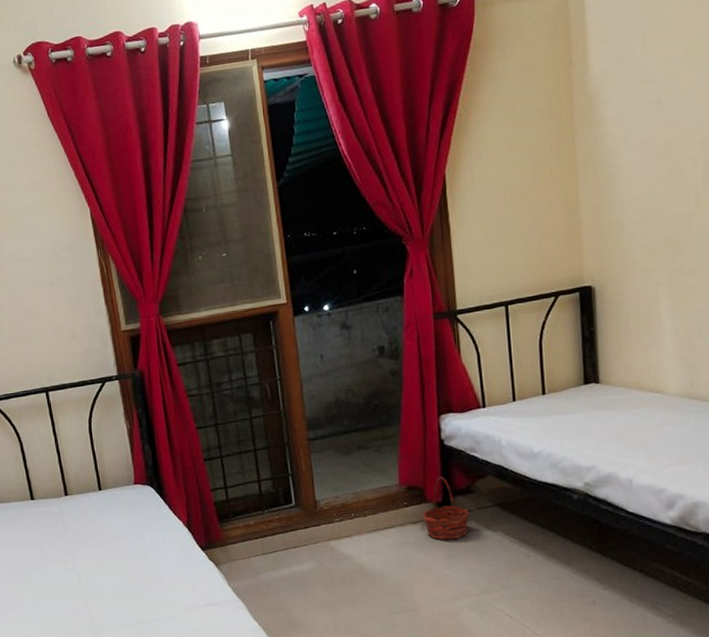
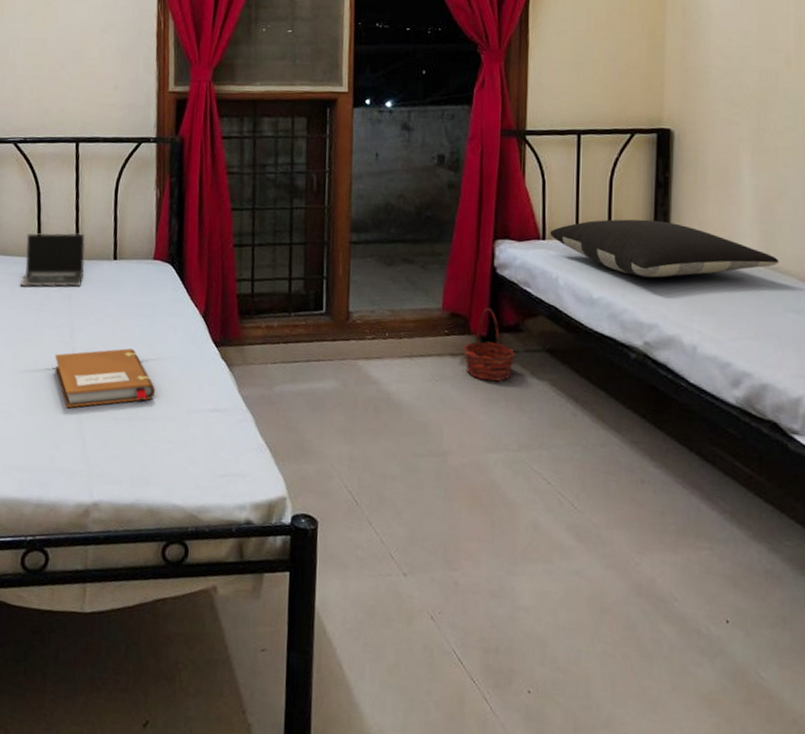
laptop: none [17,472,76,527] -> present [20,232,86,287]
notebook: none [63,565,157,624] -> present [55,348,156,409]
pillow: none [488,372,703,427] -> present [549,219,780,278]

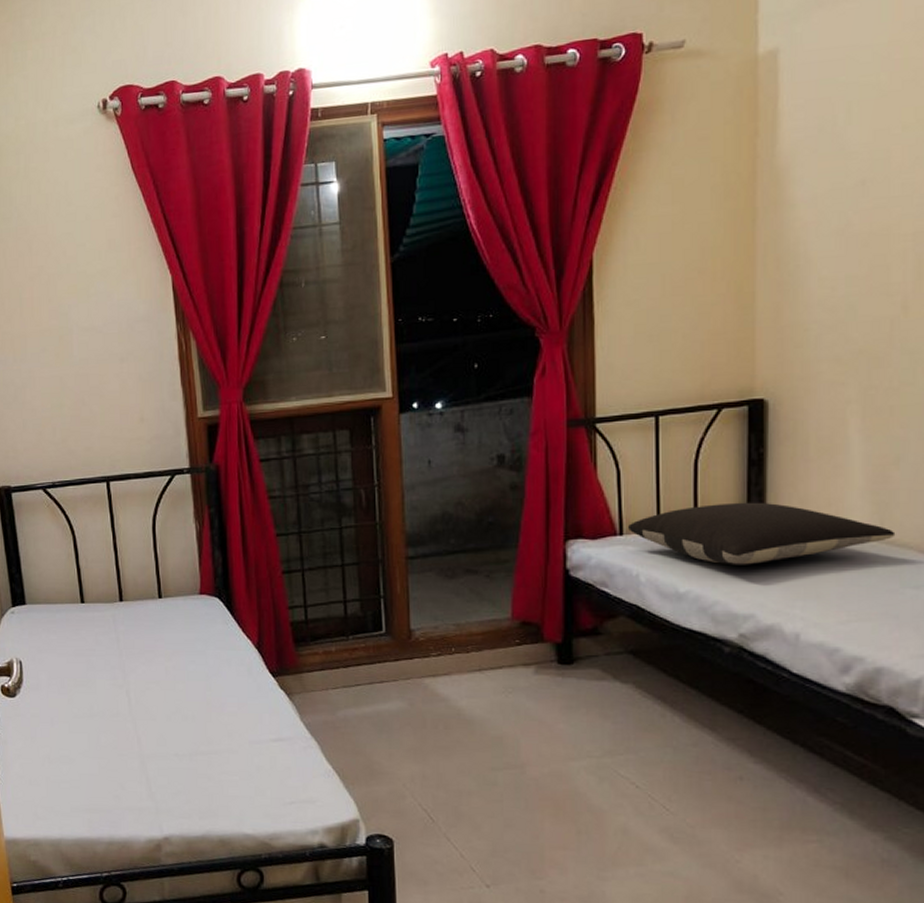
laptop: present [20,232,86,287] -> none [66,574,130,633]
notebook: present [55,348,156,409] -> none [110,686,216,749]
basket: present [464,308,516,382] -> none [538,613,595,689]

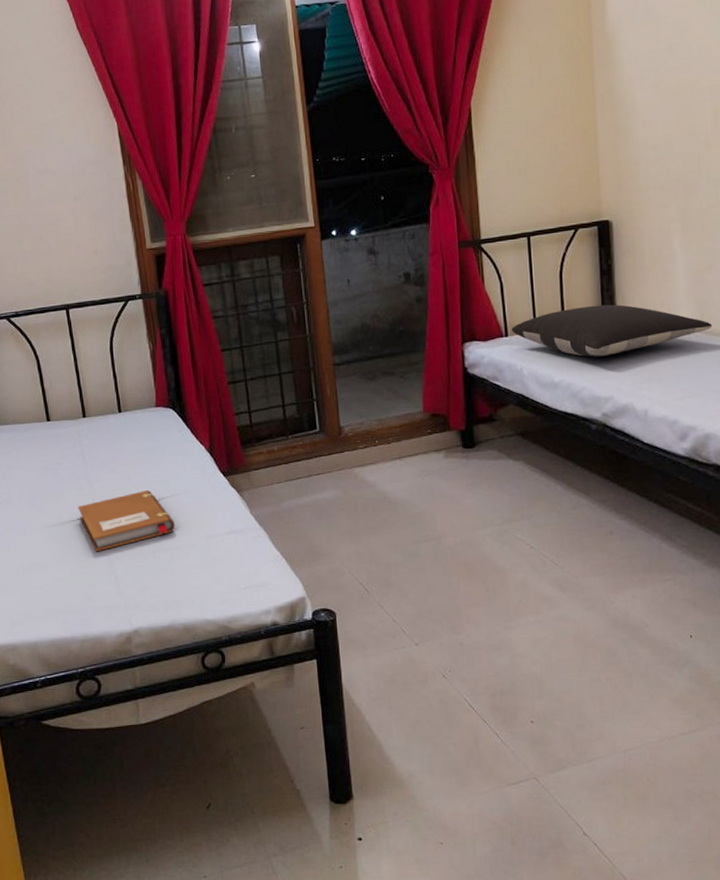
notebook: none [110,686,216,749] -> present [78,490,176,552]

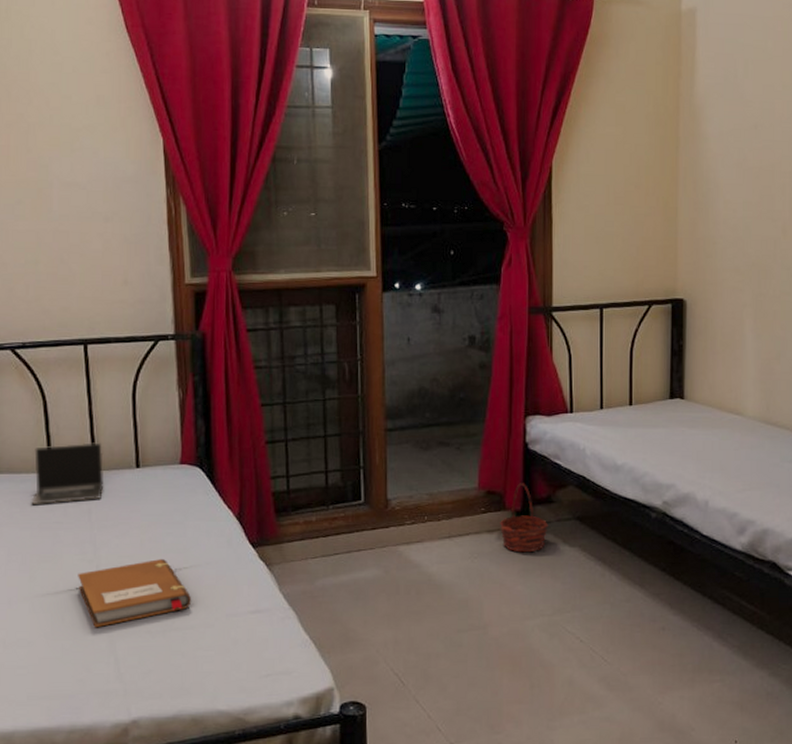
laptop: none [33,393,94,449] -> present [31,442,104,504]
basket: none [446,404,493,469] -> present [500,483,548,553]
pillow: present [511,304,713,357] -> none [576,386,778,441]

